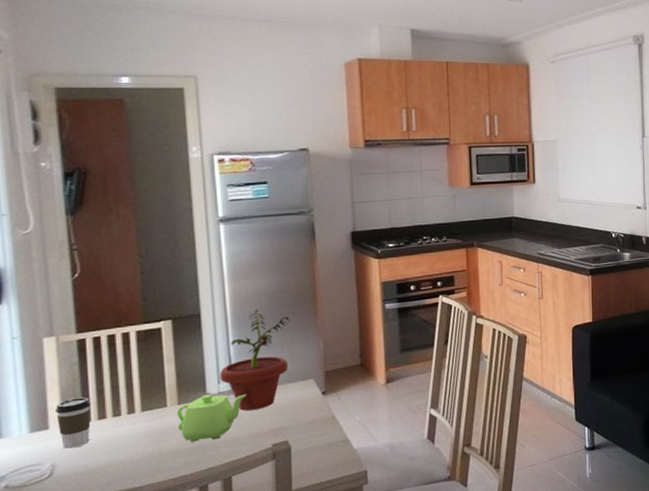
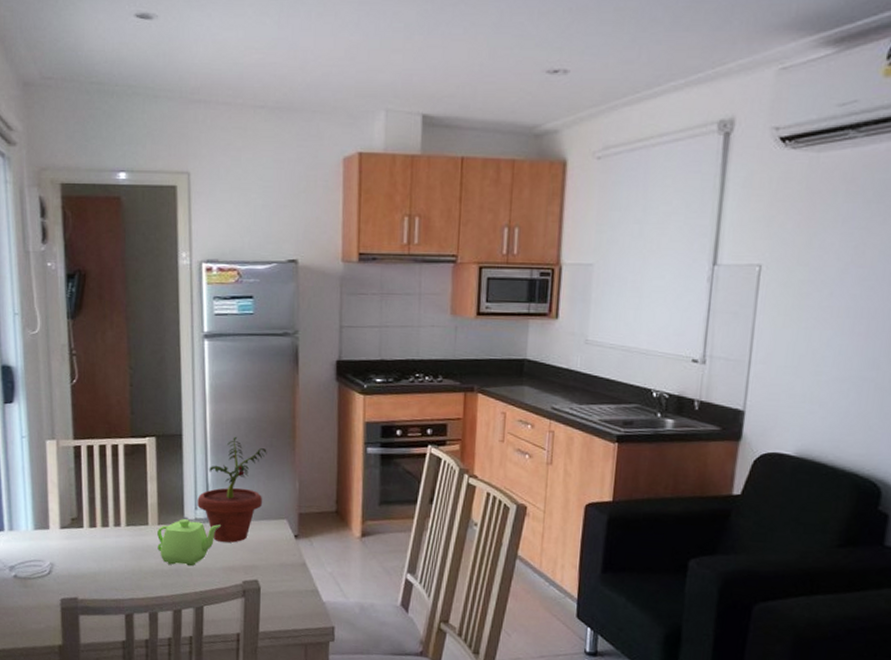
coffee cup: present [55,397,92,449] -> none [55,502,84,551]

